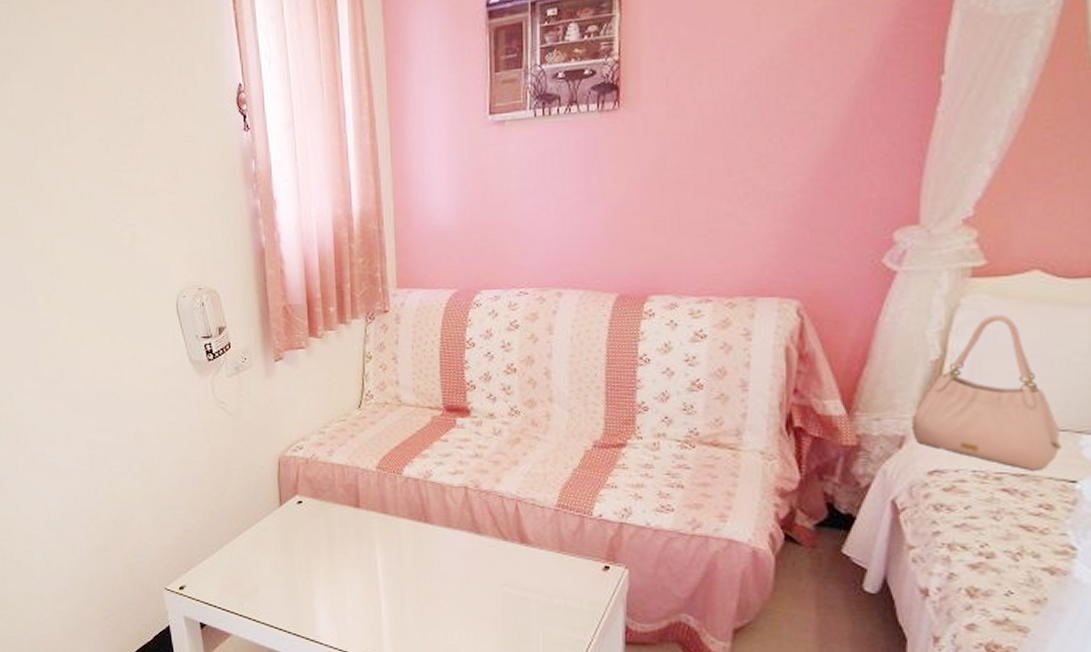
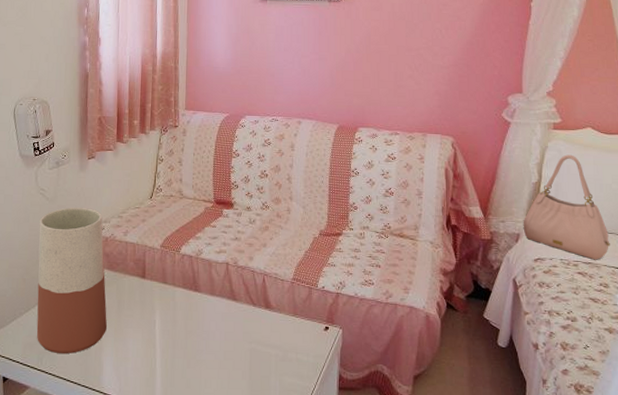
vase: none [222,422,316,598] -> present [36,207,107,354]

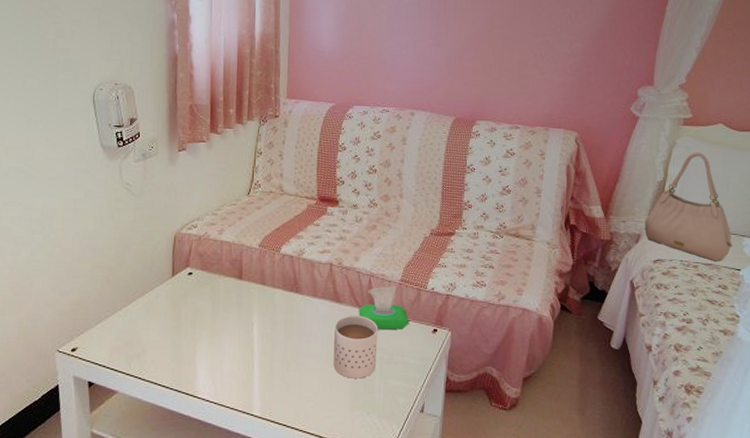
vase: present [36,207,107,354] -> none [124,203,201,358]
mug: none [231,313,273,376] -> present [333,315,378,379]
wet wipes pack: none [253,284,303,327] -> present [358,286,410,330]

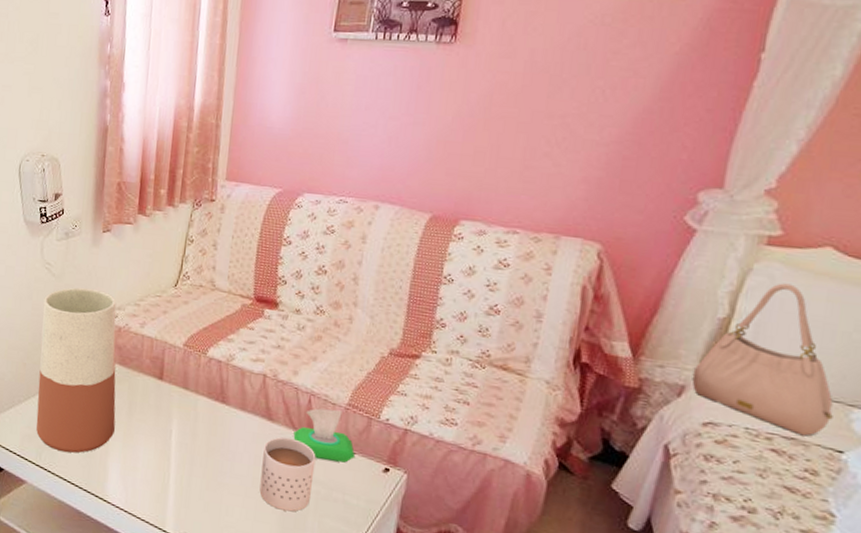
vase: none [124,203,201,358] -> present [36,287,117,453]

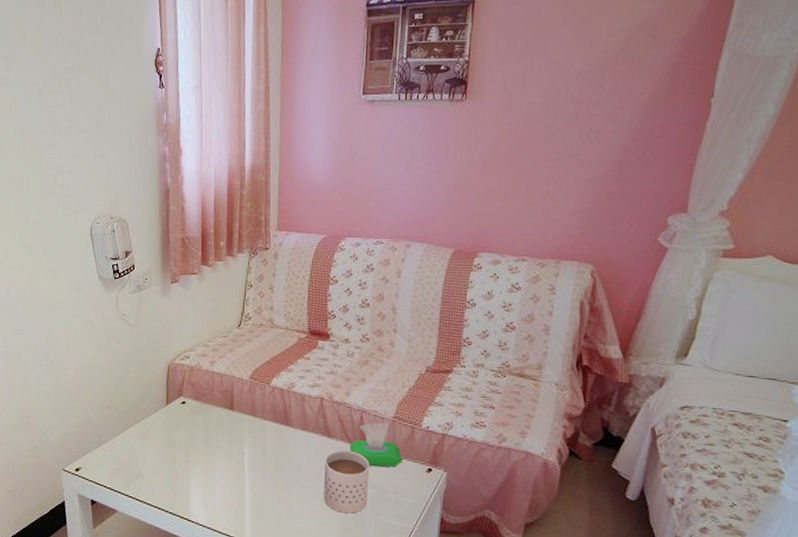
vase: present [36,287,117,453] -> none [121,333,194,482]
handbag: present [691,283,833,436] -> none [670,287,779,411]

